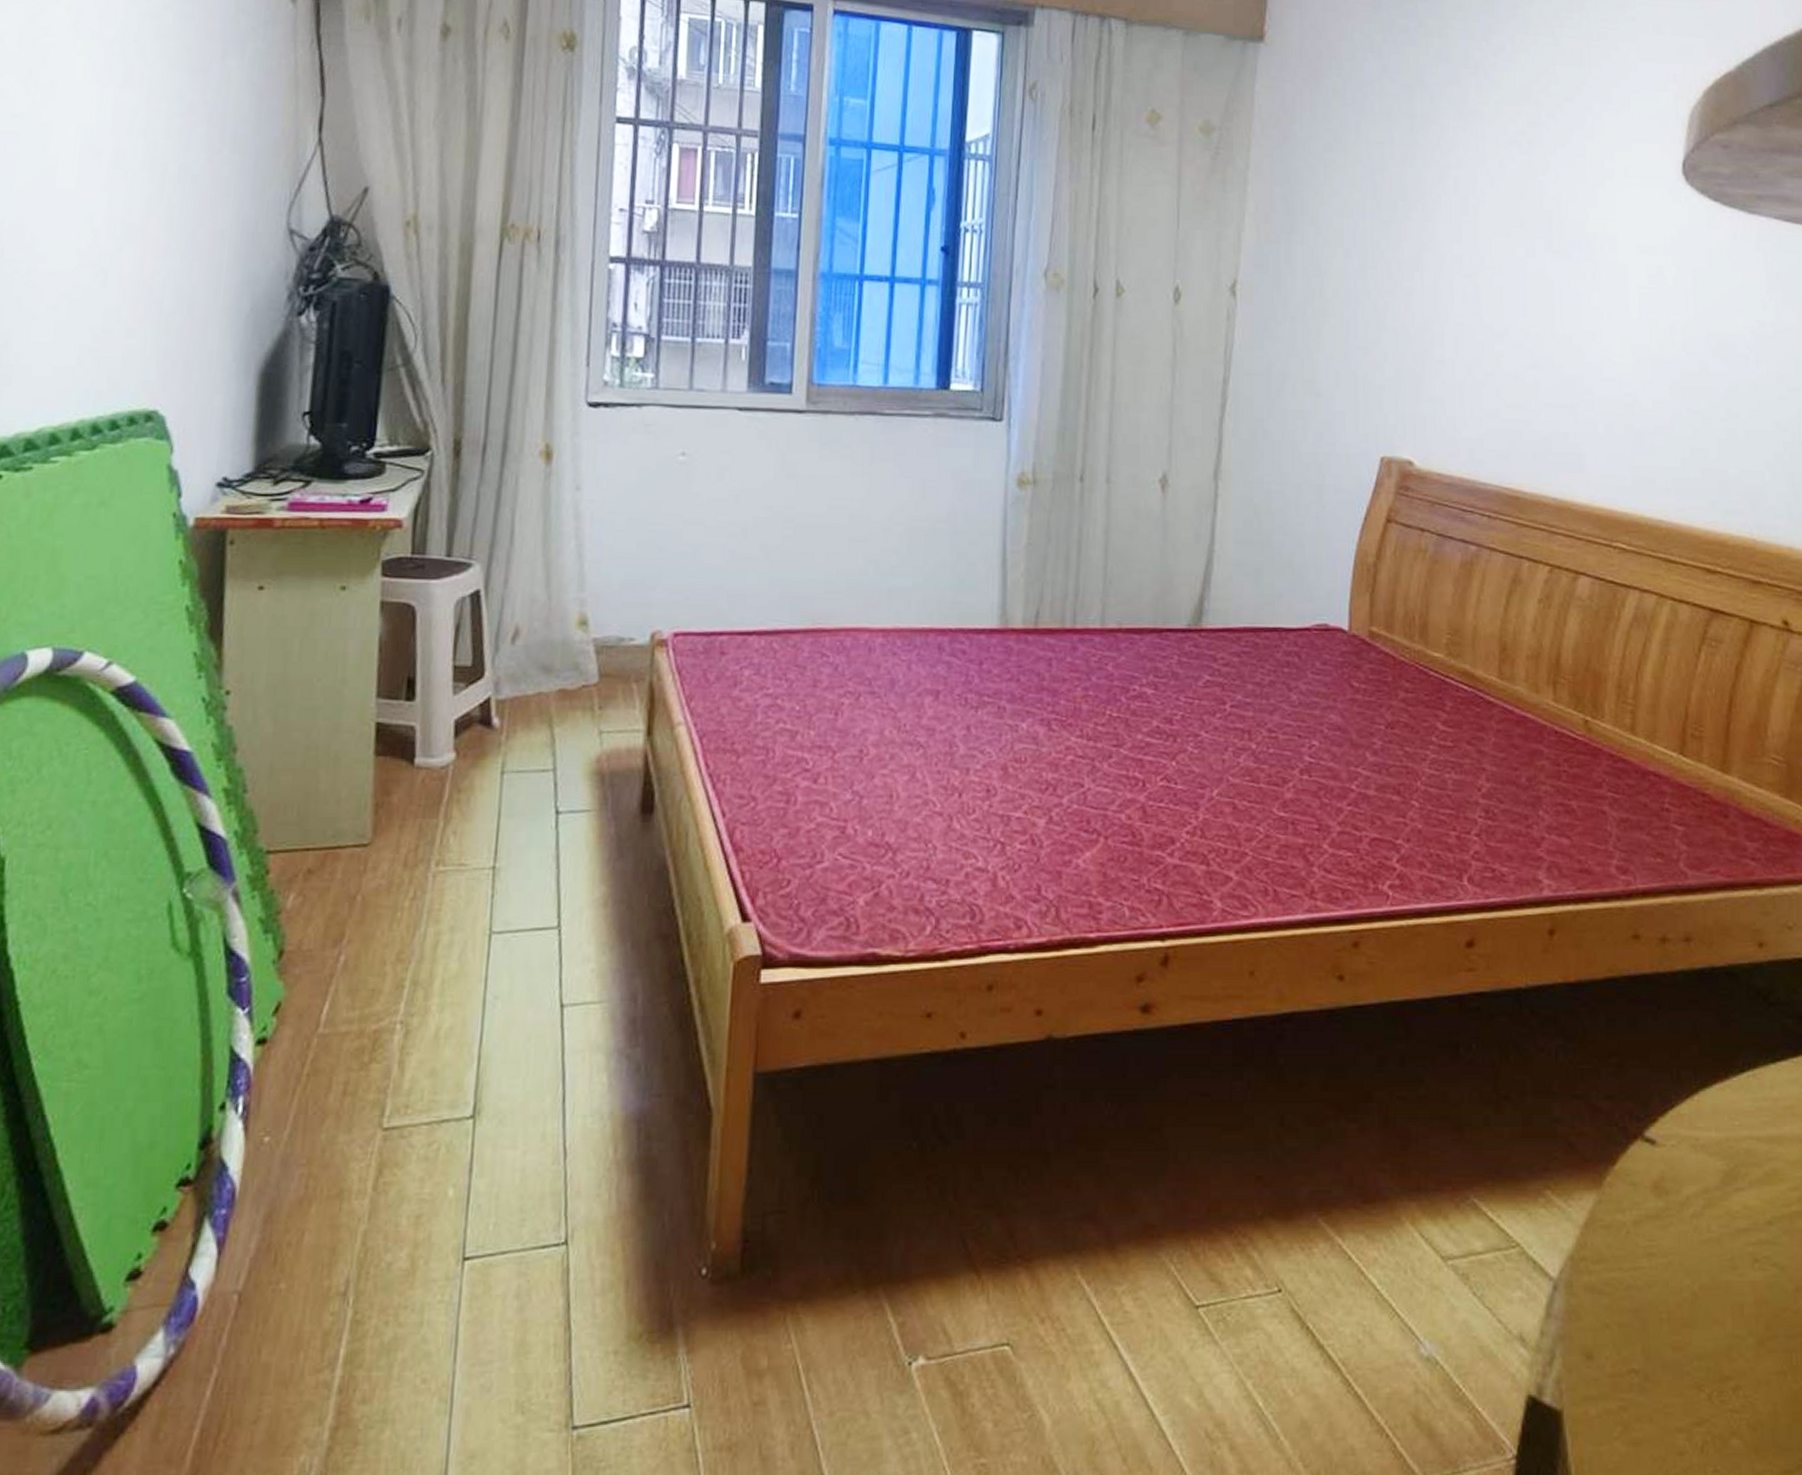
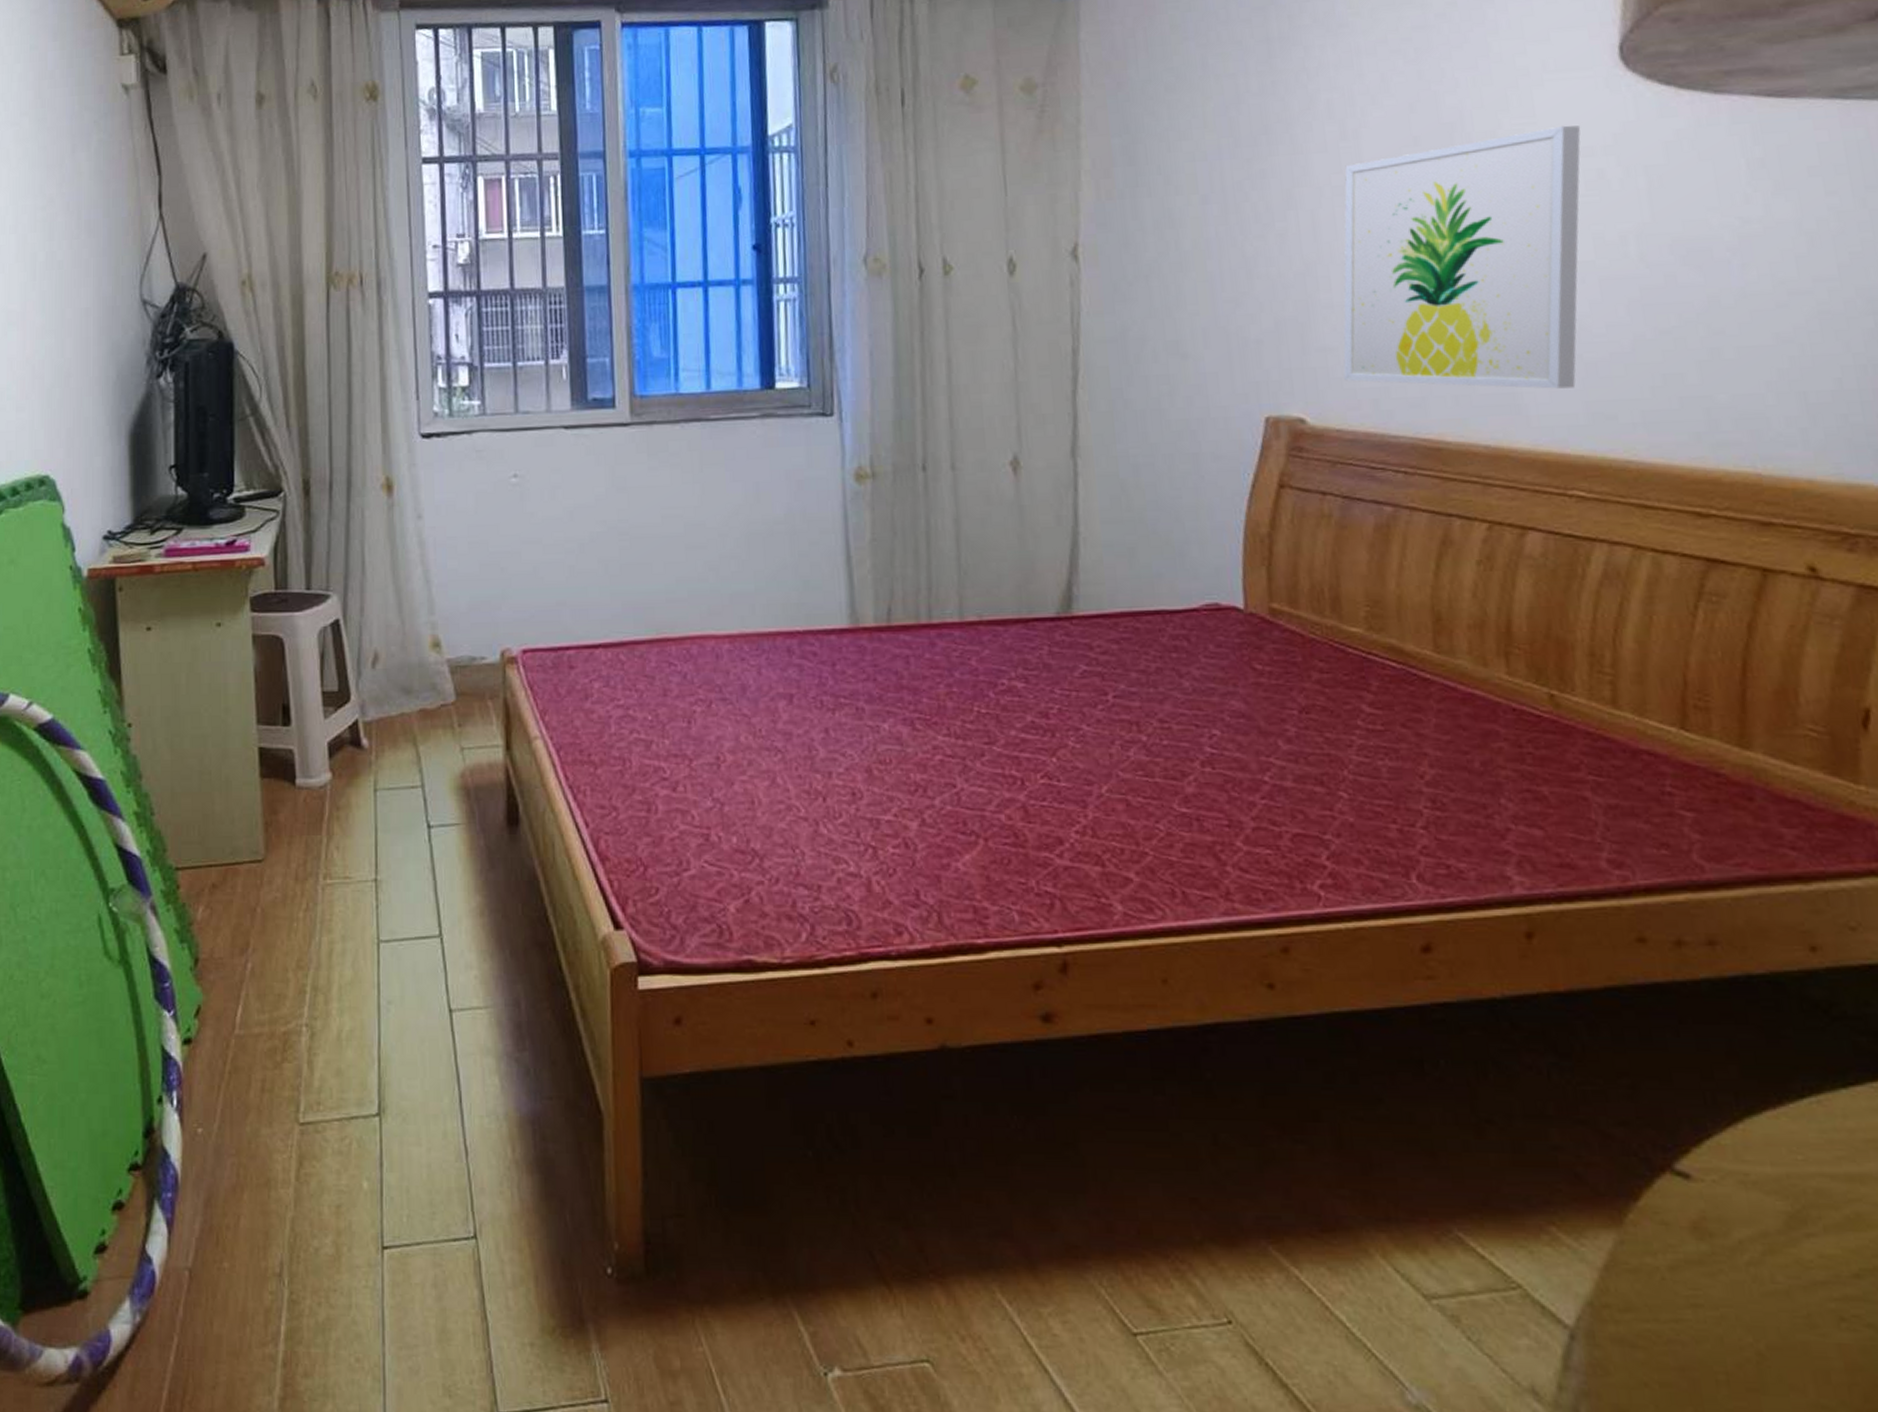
wall art: none [1447,225,1649,454] -> present [1343,125,1581,389]

